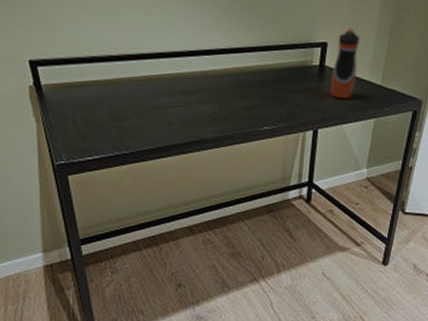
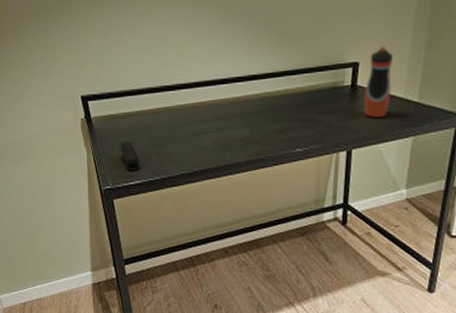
stapler: none [76,112,99,144] -> present [120,141,141,170]

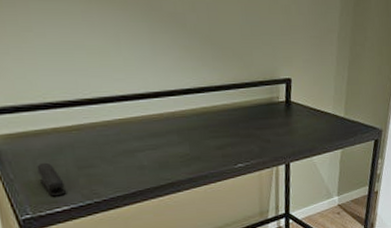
water bottle: present [363,46,394,117] -> none [298,64,322,132]

